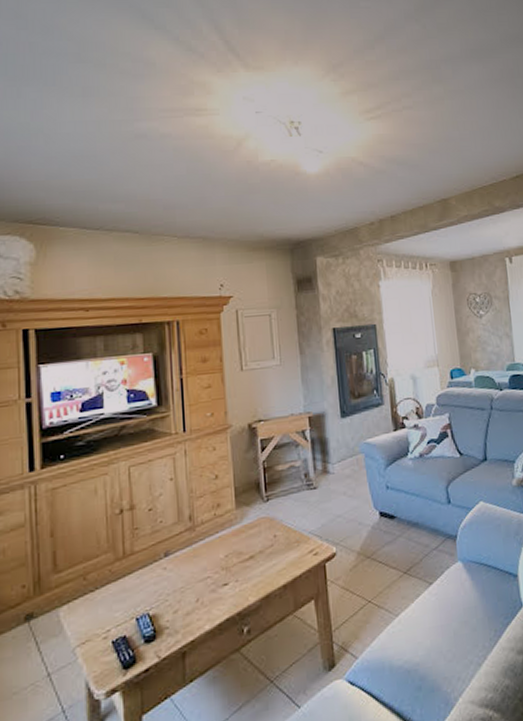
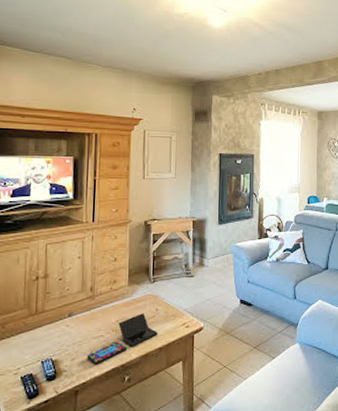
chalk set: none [192,542,280,616] -> present [86,313,158,365]

